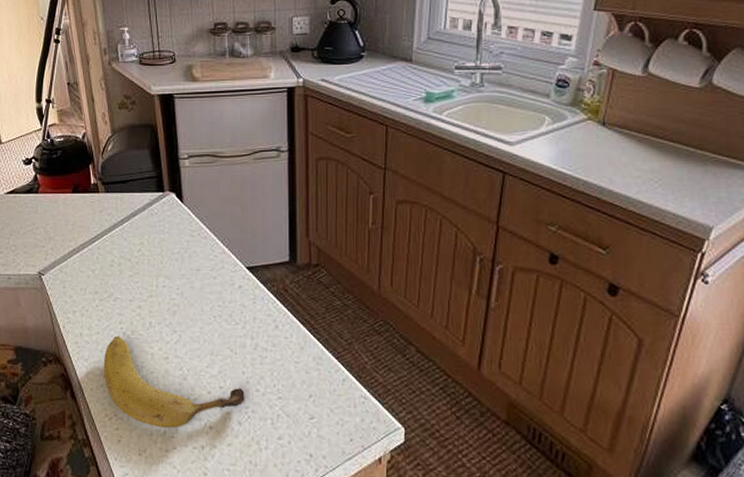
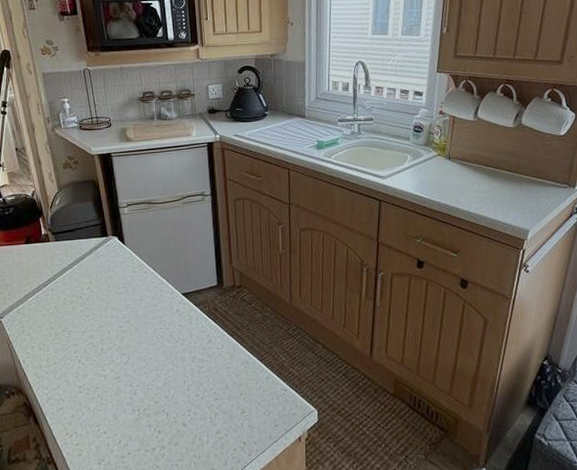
fruit: present [103,335,245,428] -> none [61,363,187,438]

